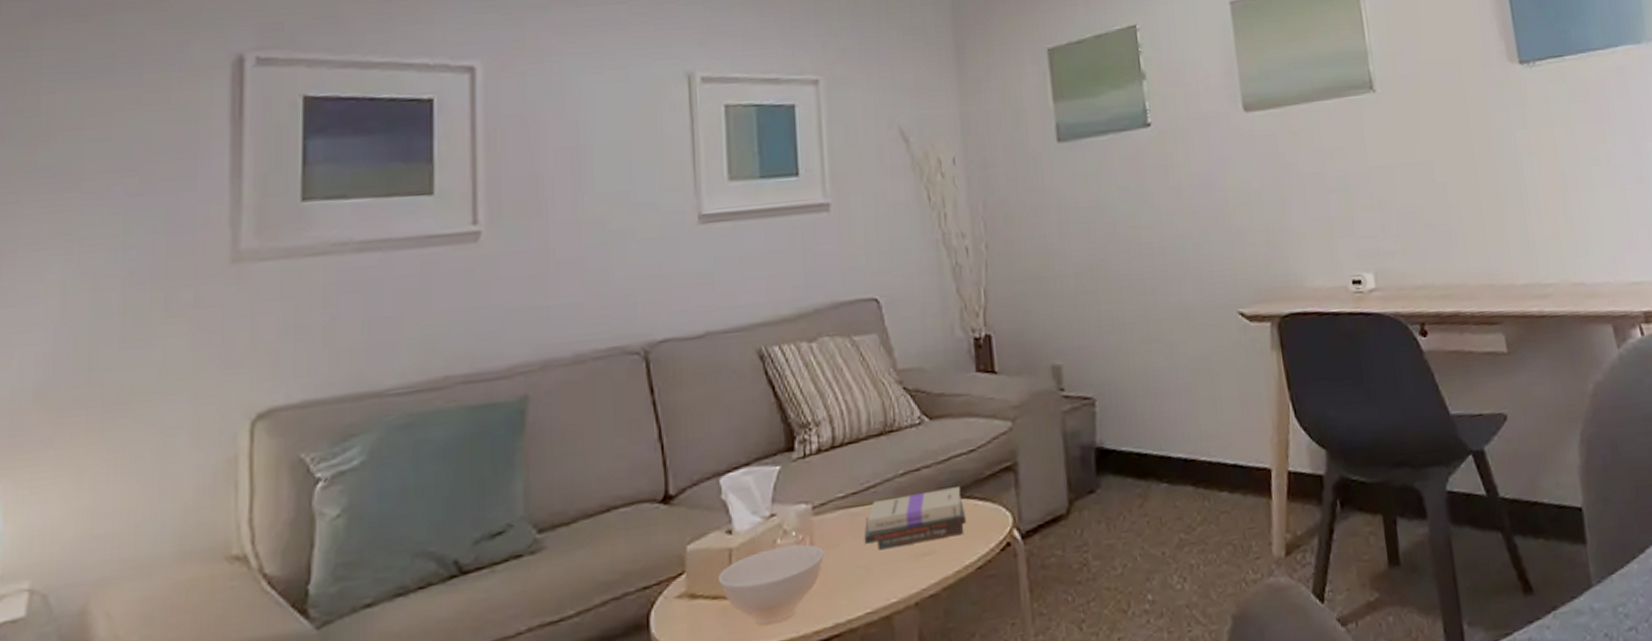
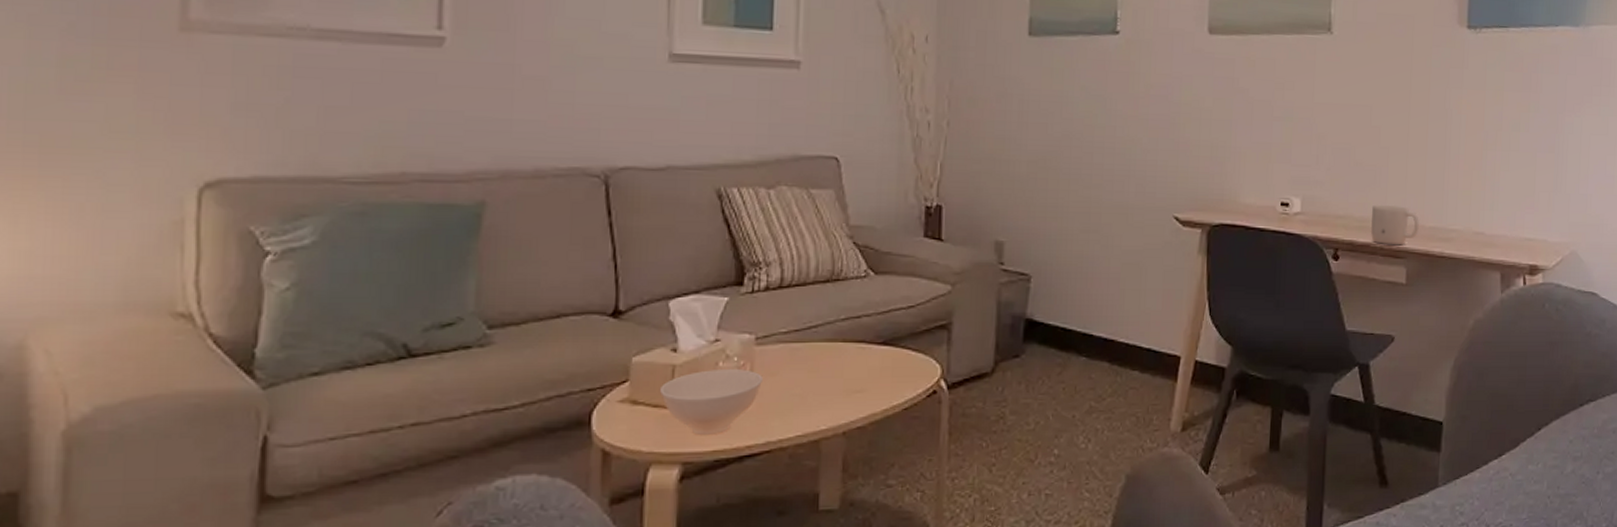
books: present [864,486,967,550] -> none [801,337,899,383]
mug: none [1453,266,1510,312] -> present [1370,204,1419,246]

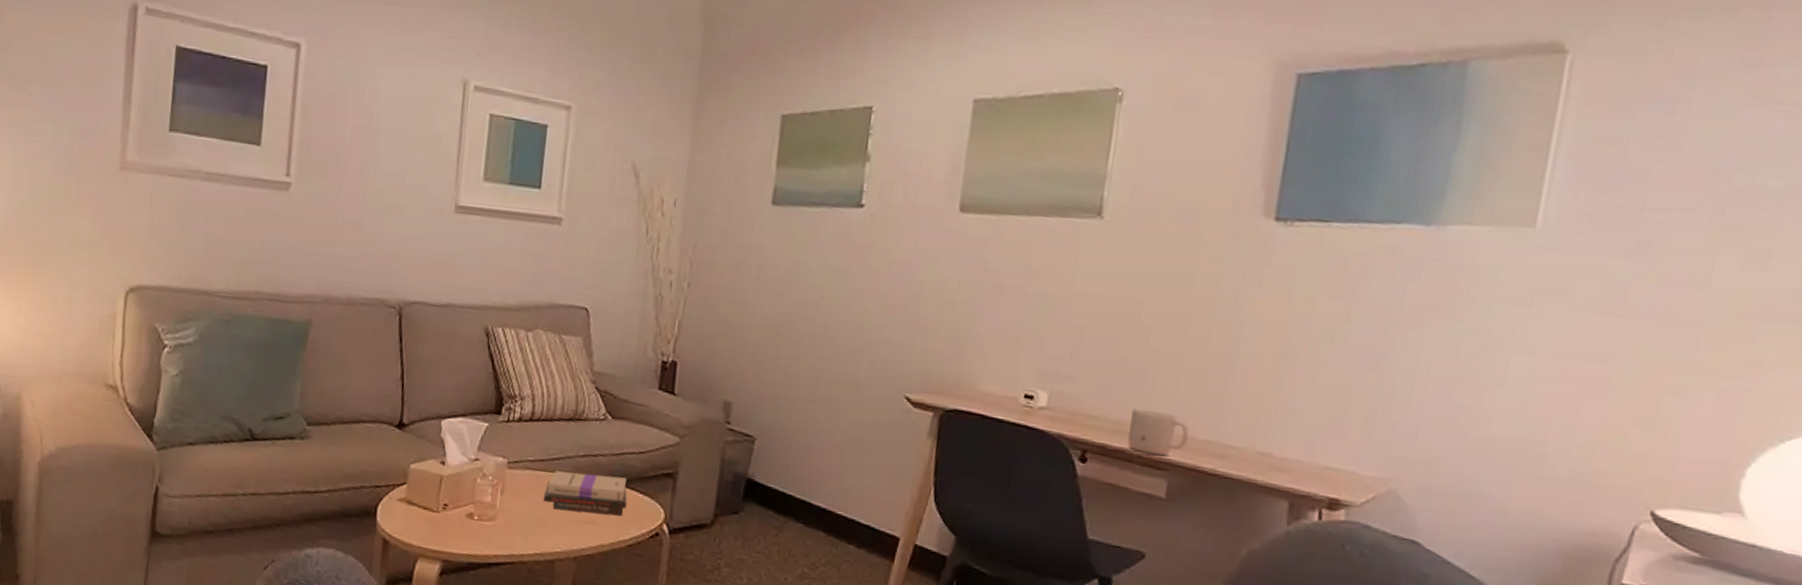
bowl: present [659,369,763,436] -> none [429,484,511,541]
books: none [801,337,899,383] -> present [543,471,628,516]

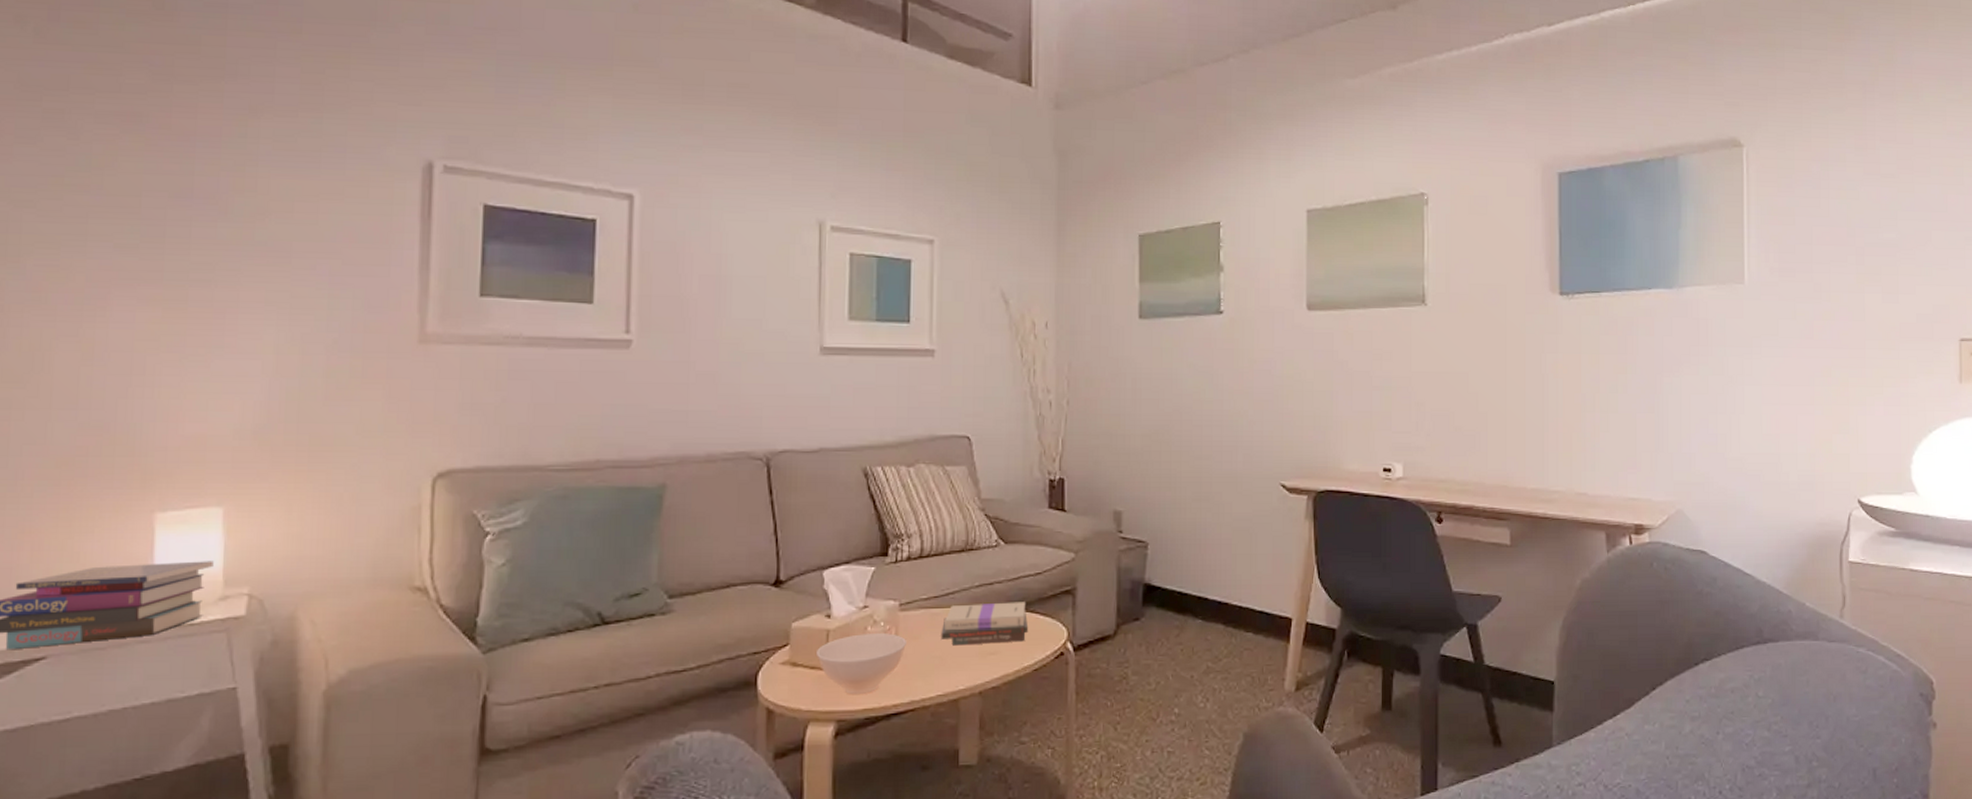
bowl: none [429,484,511,541] -> present [815,633,906,695]
mug: present [1127,408,1189,456] -> none [1472,468,1521,508]

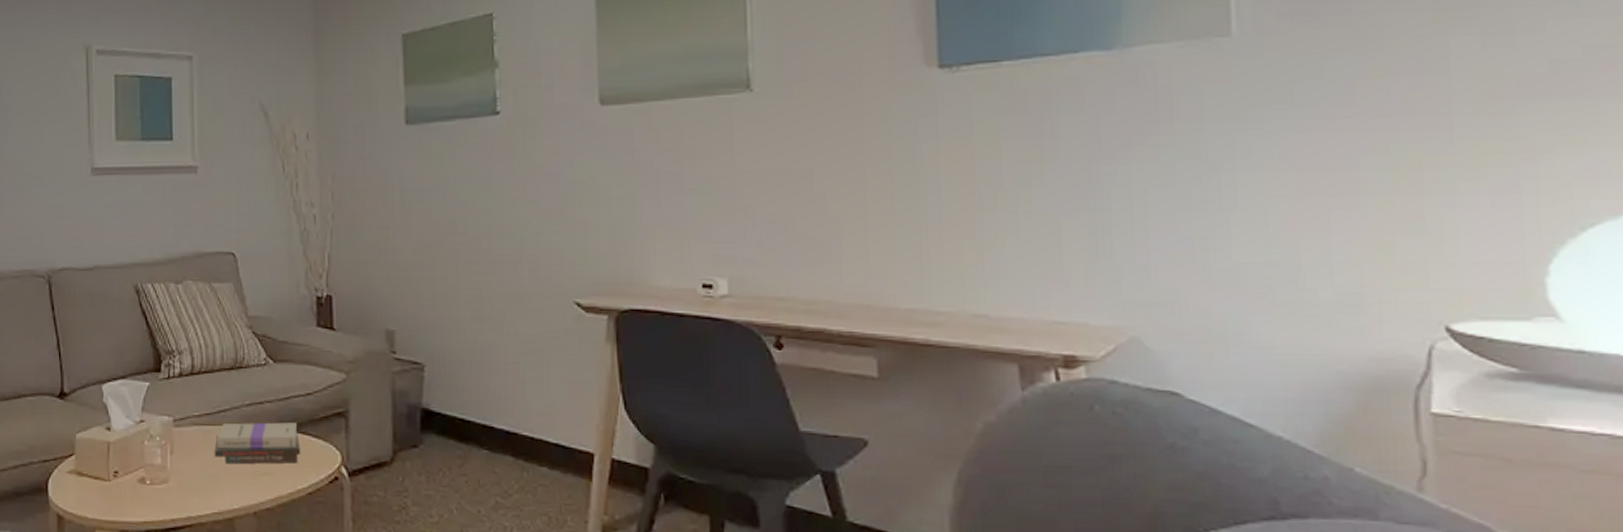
bowl: present [815,633,906,695] -> none [98,448,181,508]

